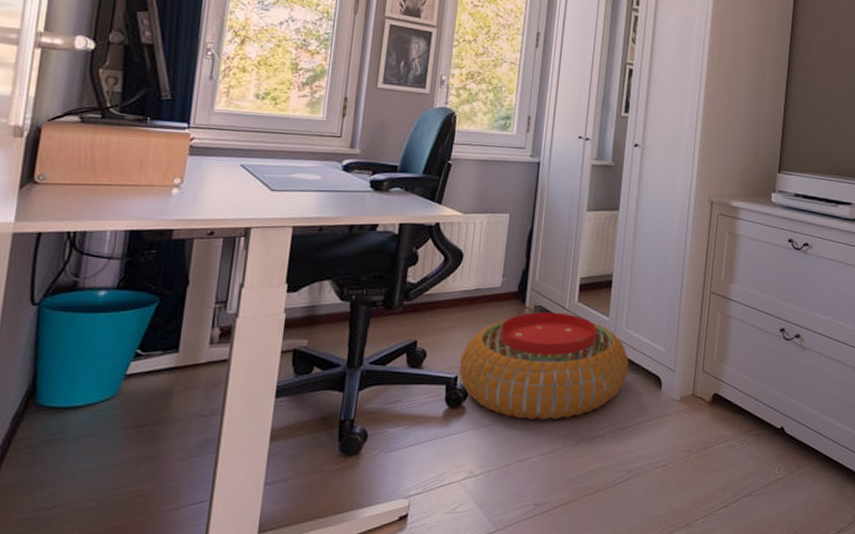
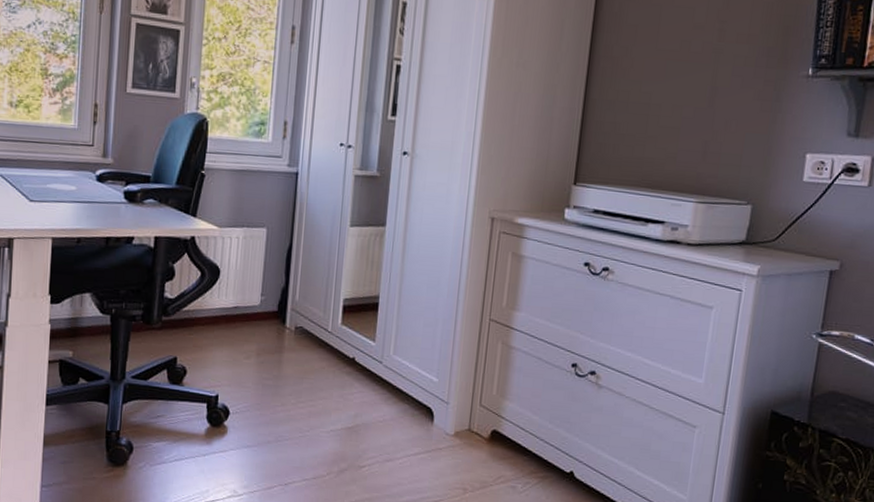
pouf: present [458,312,629,420] -> none [219,333,397,445]

